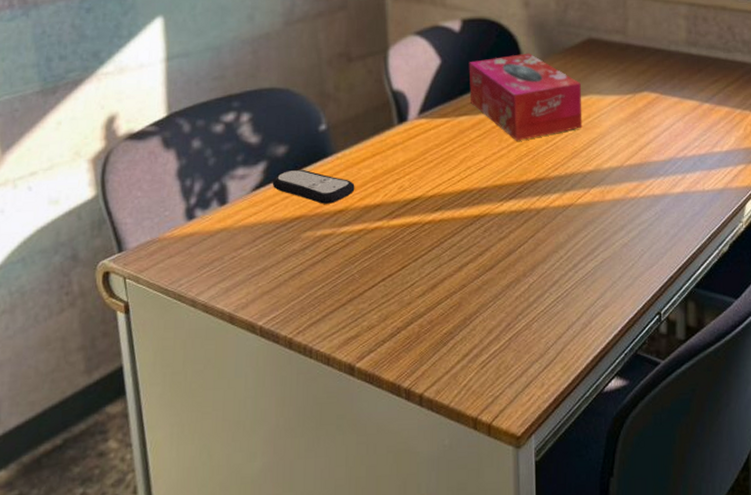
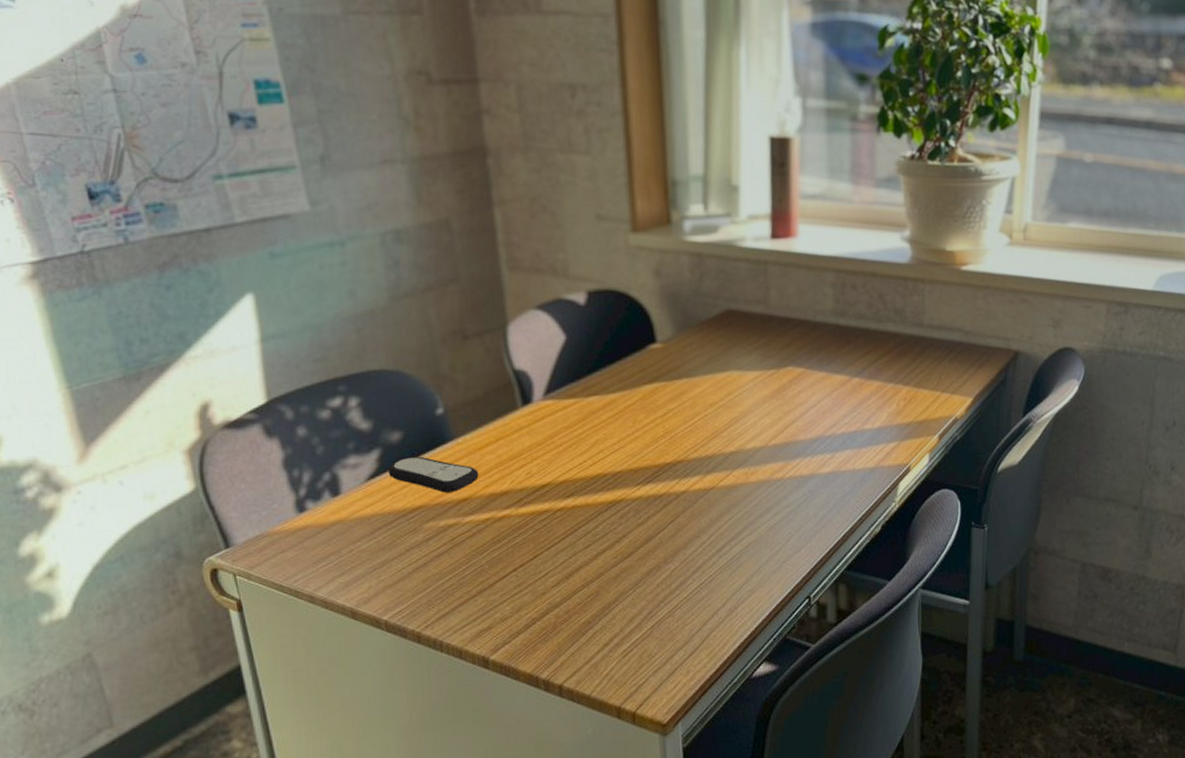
tissue box: present [468,53,583,141] -> none [596,326,723,422]

